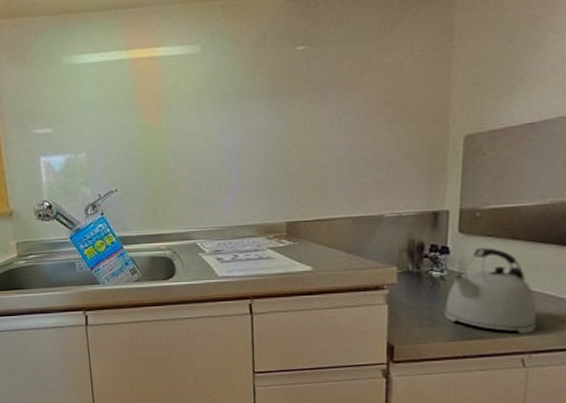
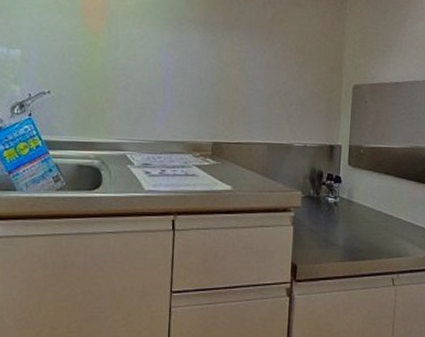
kettle: present [444,248,538,334] -> none [337,180,403,256]

